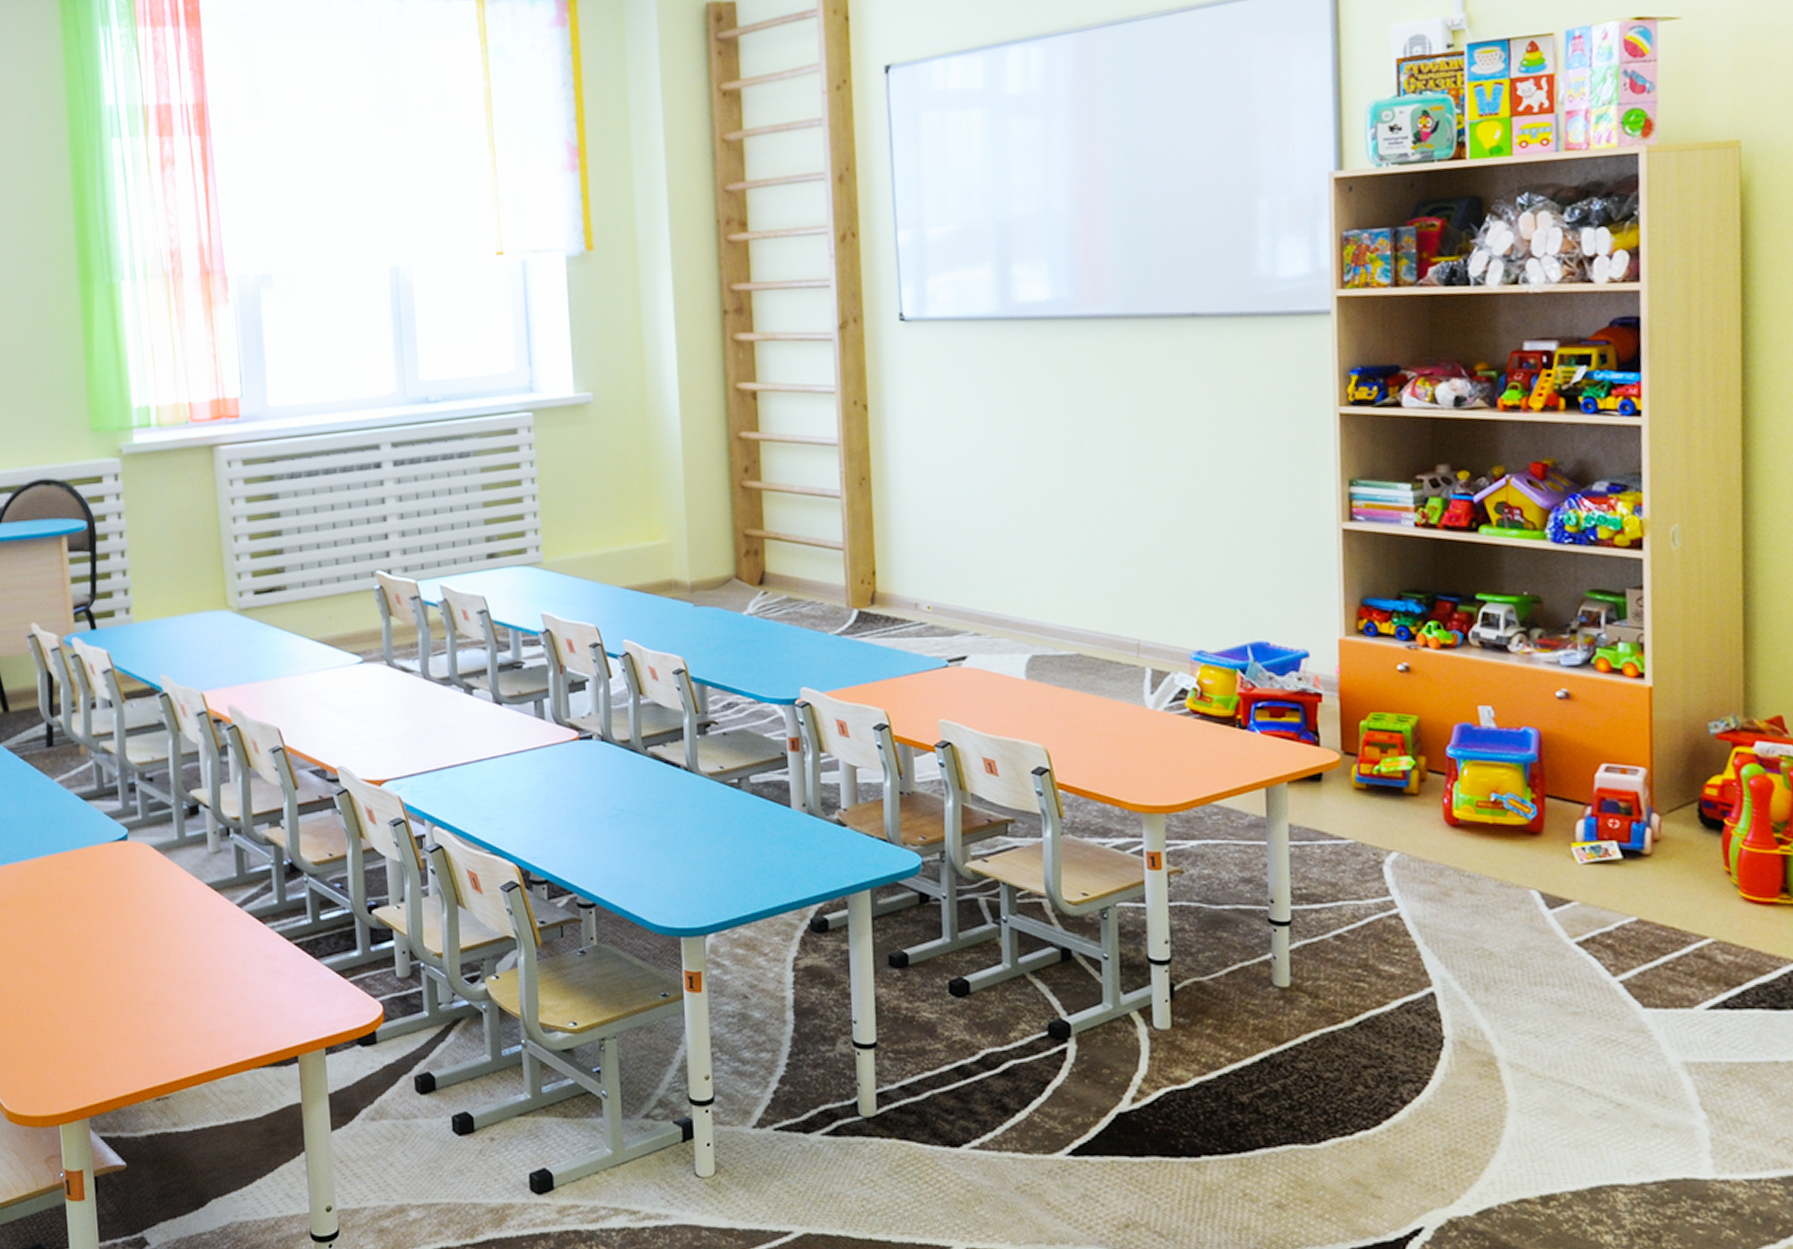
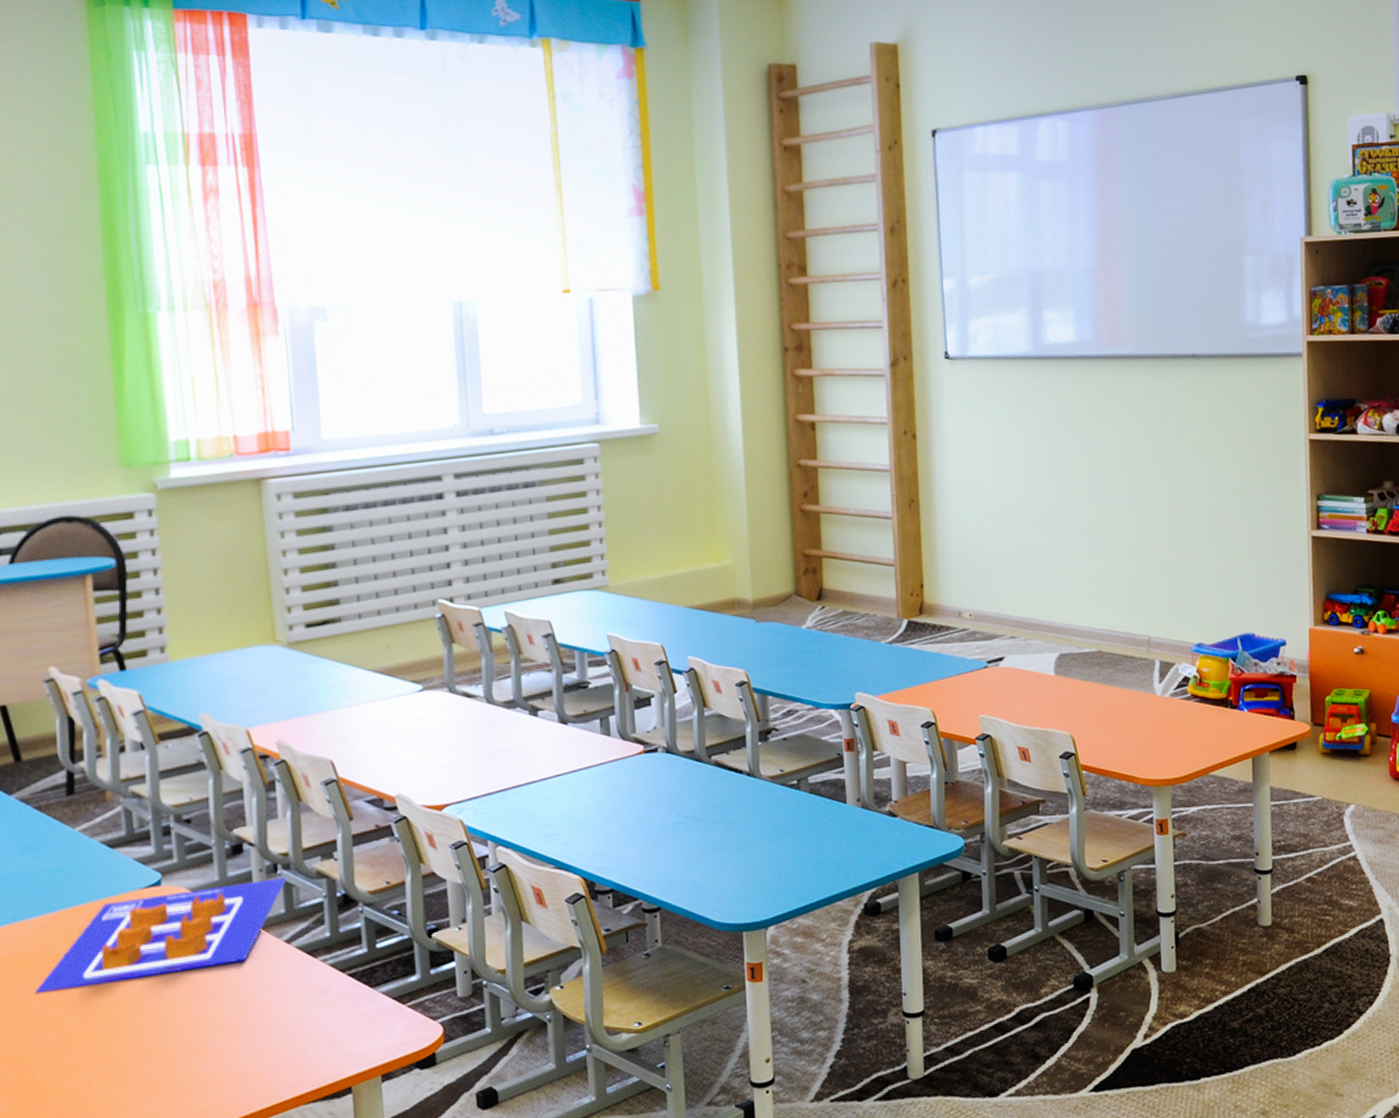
poster: none [22,841,238,935] -> present [35,877,286,994]

